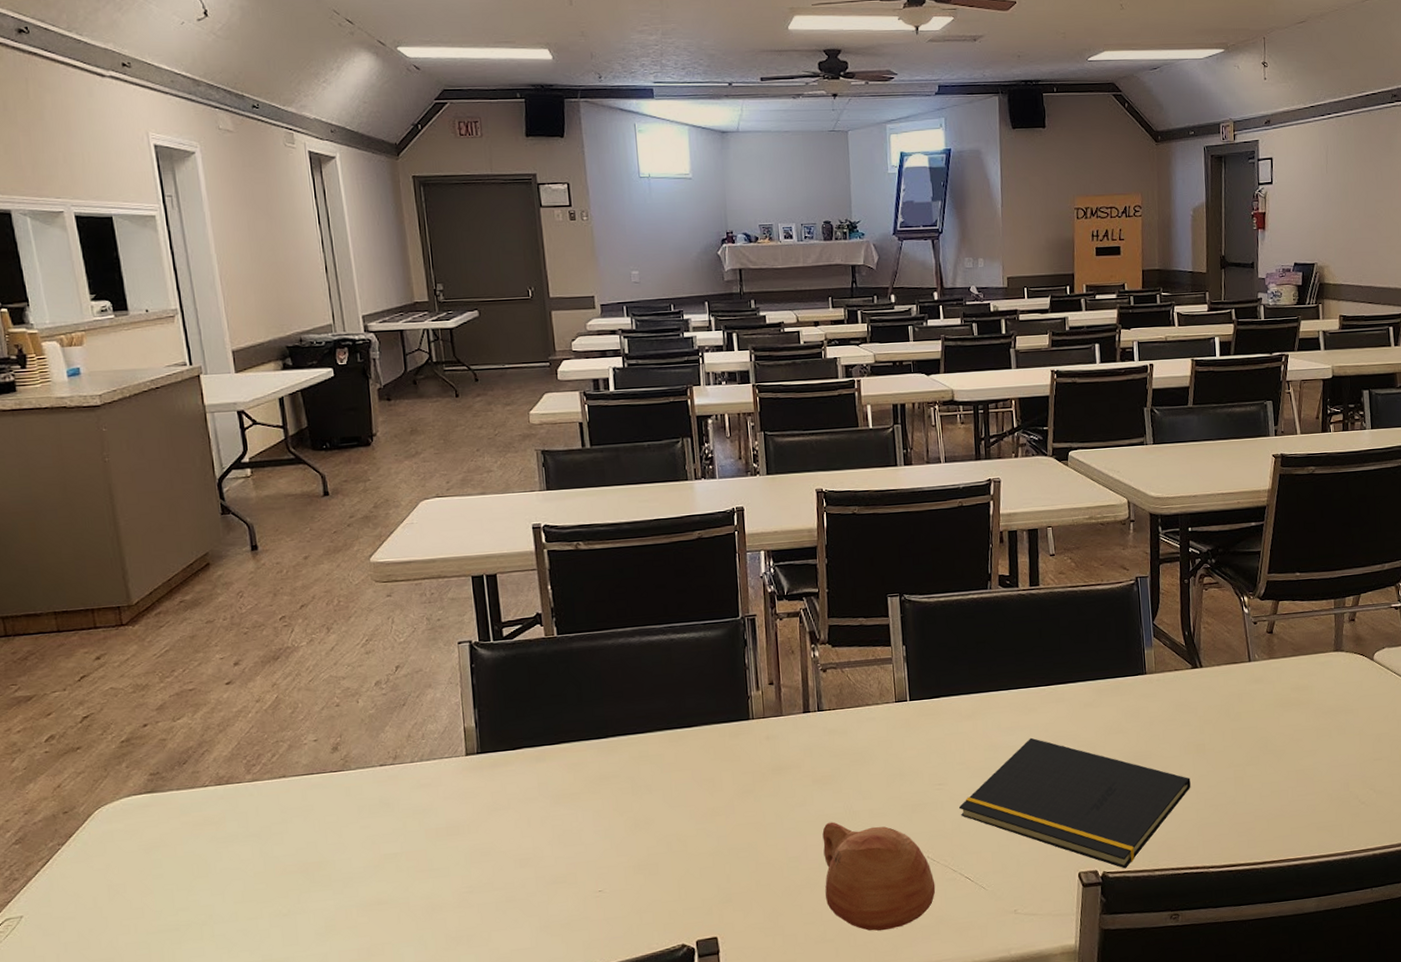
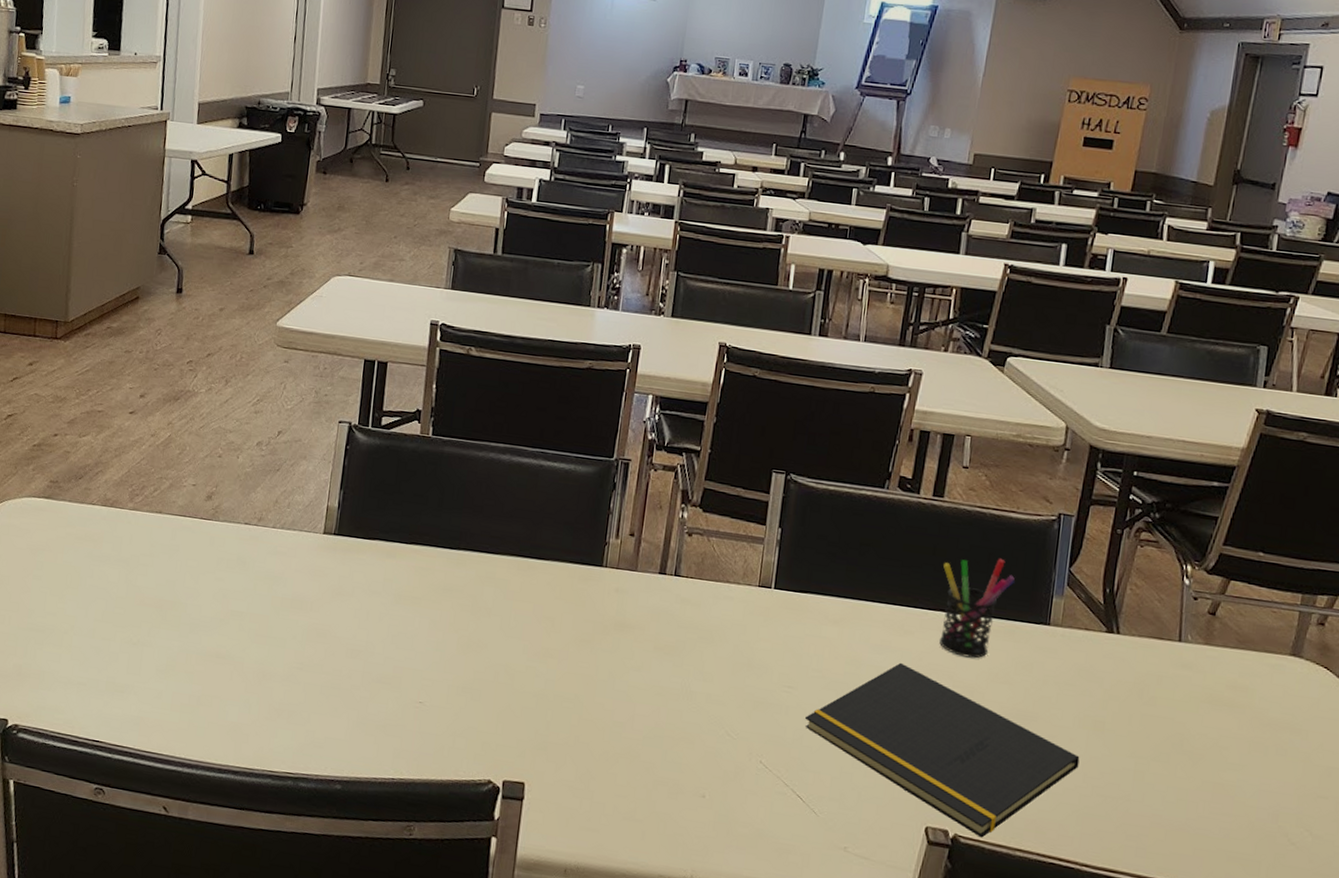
cup: present [822,822,936,931] -> none [643,695,763,829]
pen holder: none [1050,627,1111,720] -> present [940,558,1015,659]

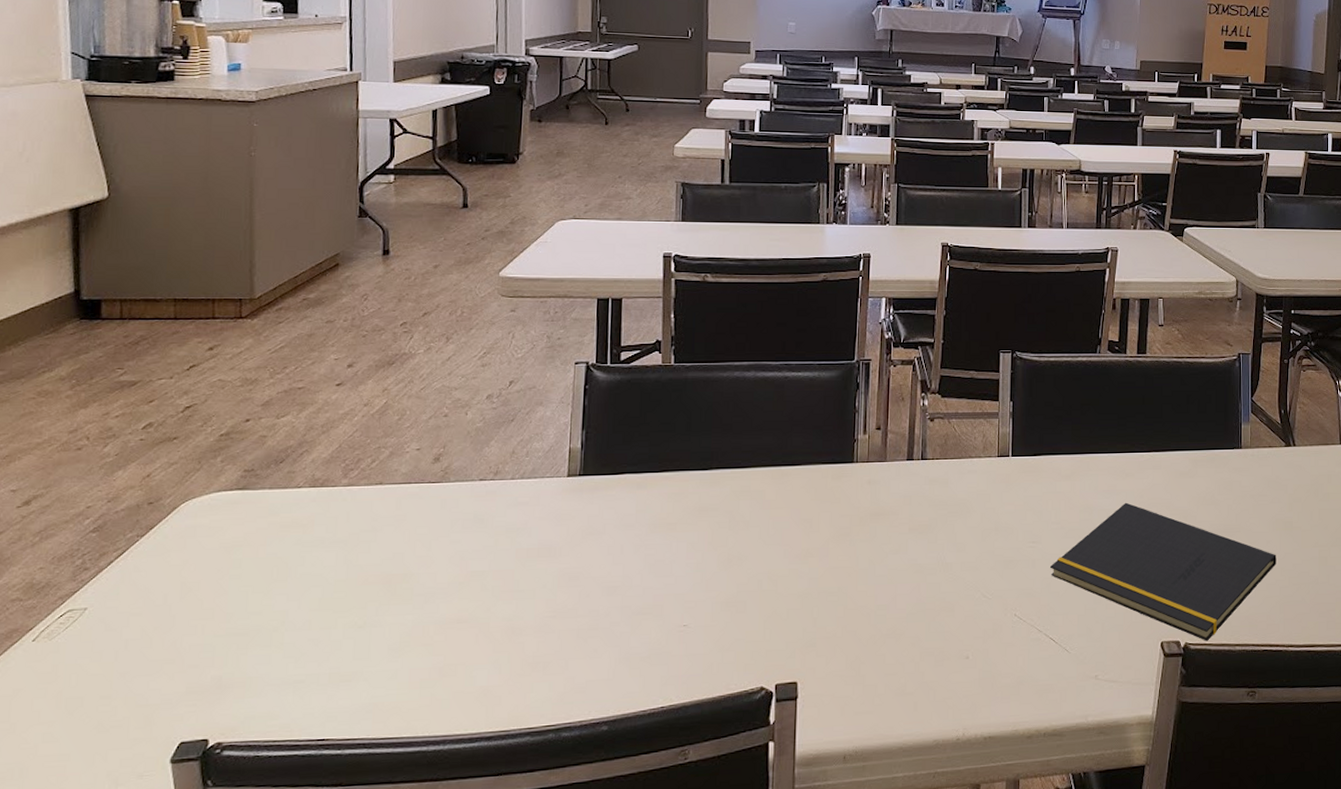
pen holder: present [940,558,1015,659] -> none [1152,398,1210,488]

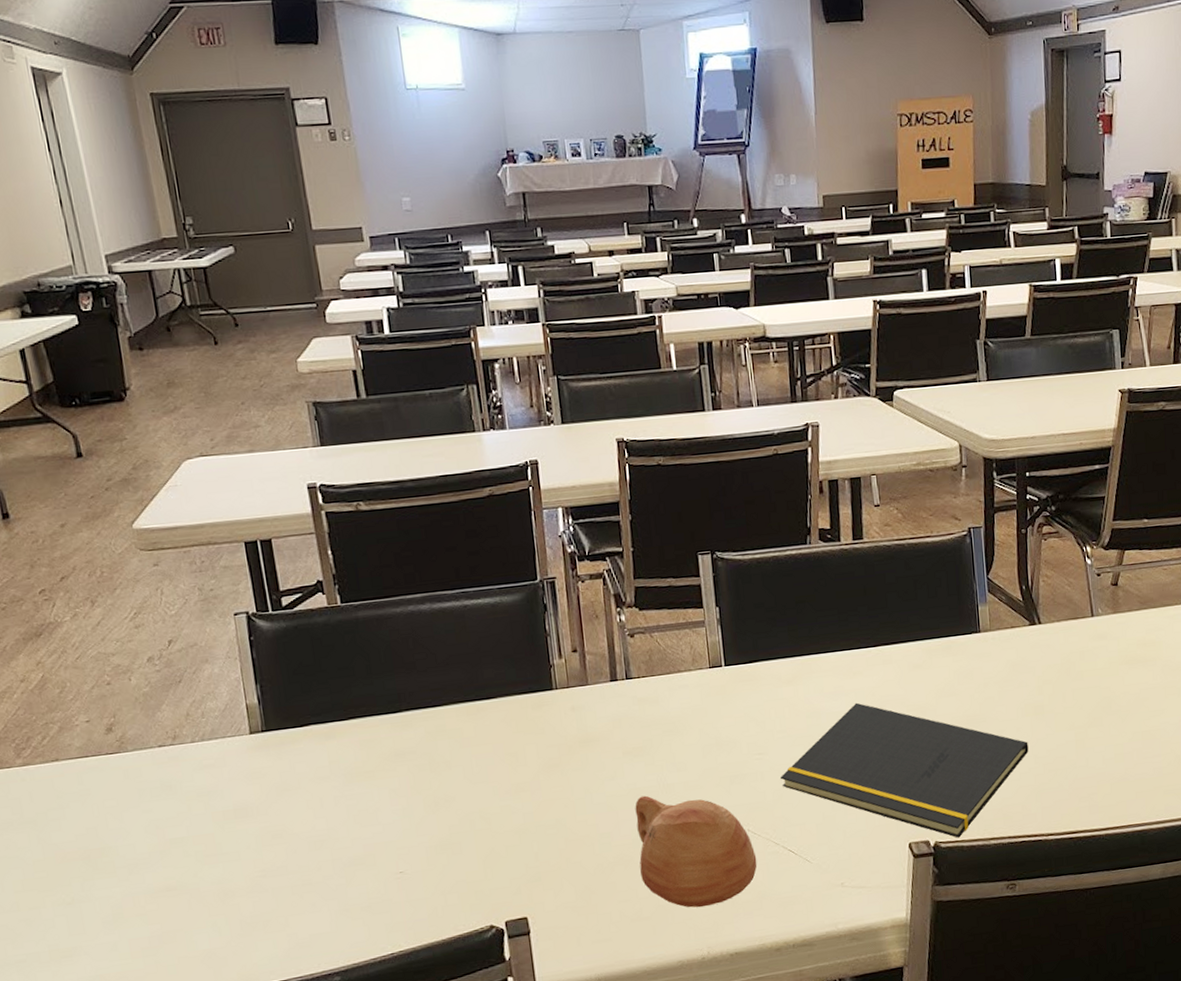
cup: none [910,572,1020,688] -> present [635,795,758,908]

